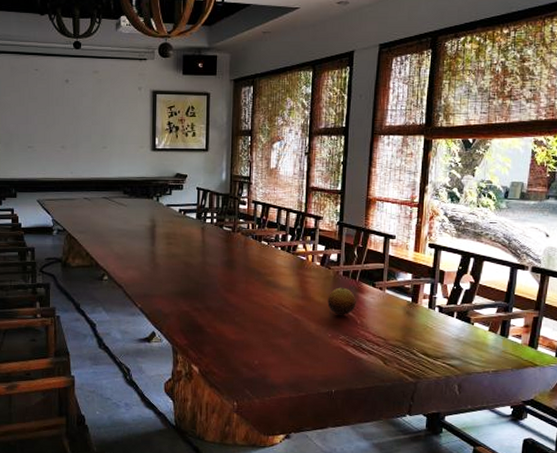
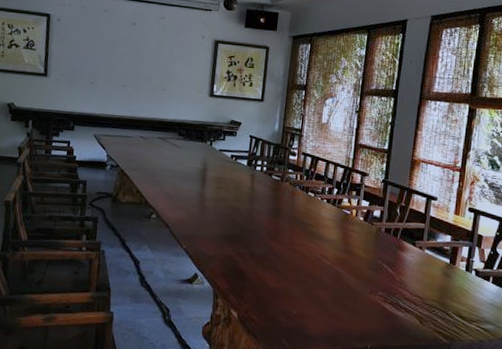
fruit: present [327,287,356,315] -> none [368,243,396,272]

